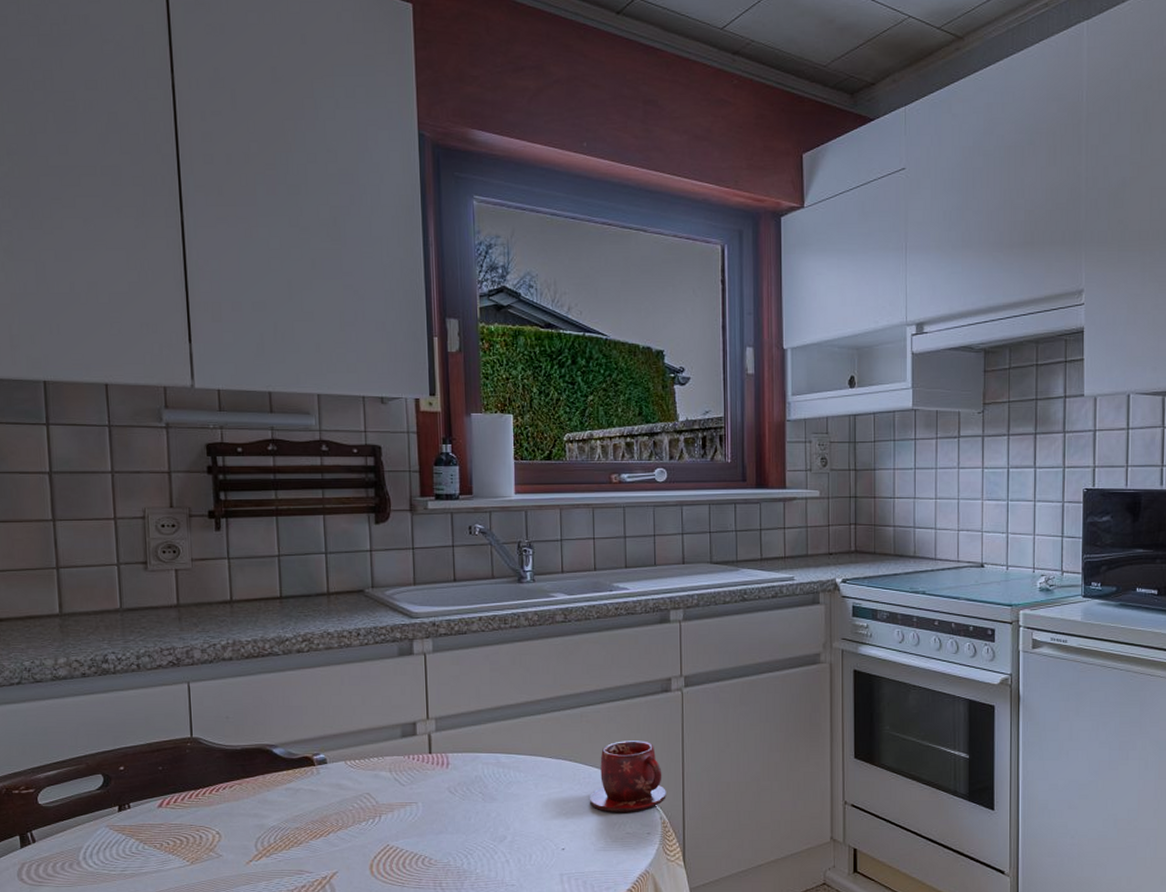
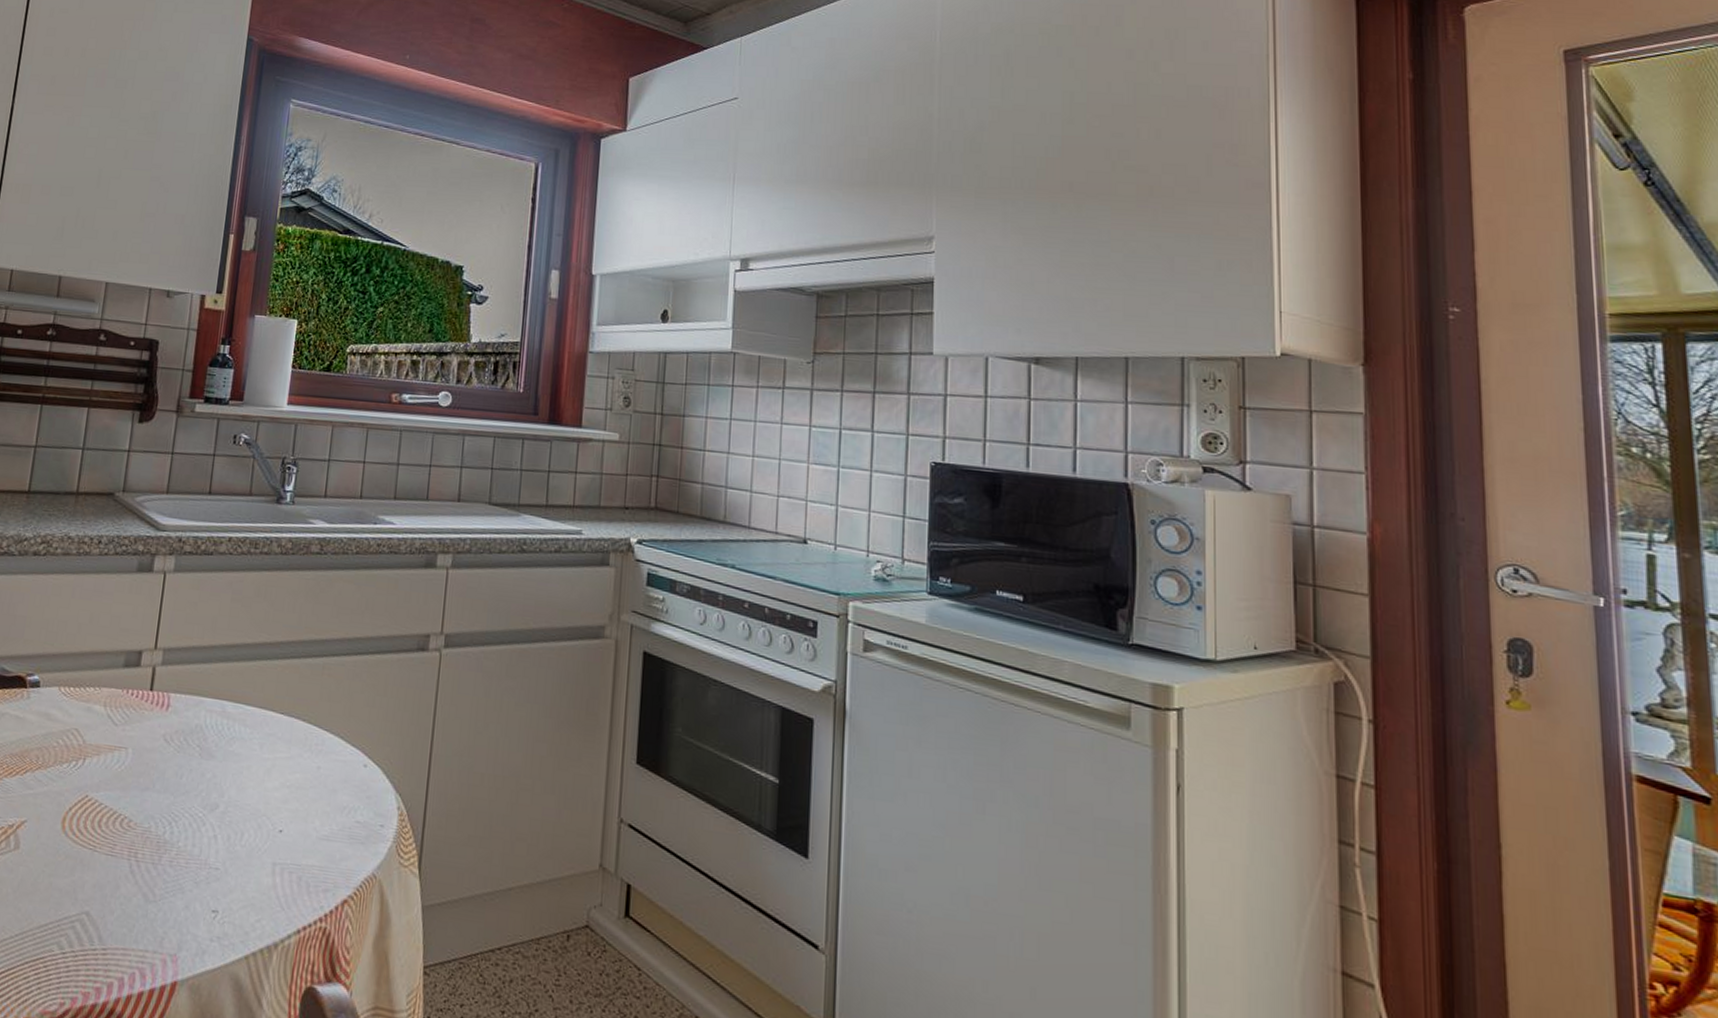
teacup: present [590,741,666,812] -> none [319,704,409,796]

